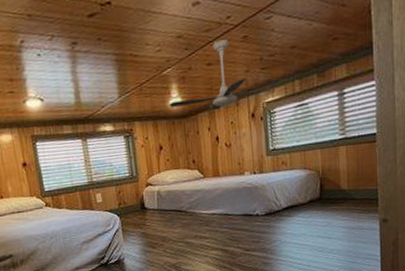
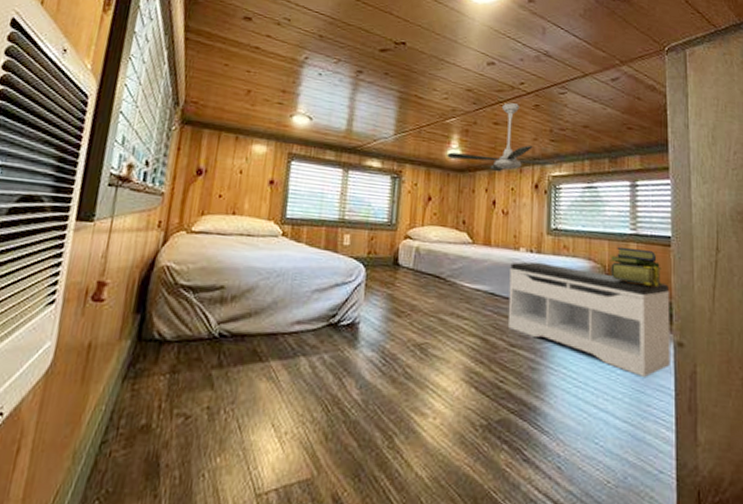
bench: none [237,175,377,251] -> present [508,262,670,377]
stack of books: none [322,149,370,181] -> present [609,246,663,286]

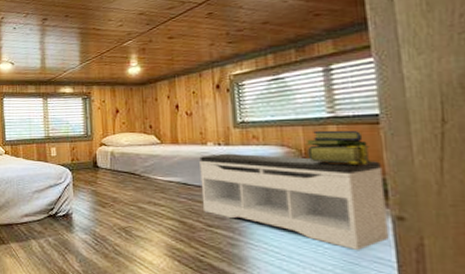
ceiling fan: present [447,103,563,172] -> none [128,16,244,80]

